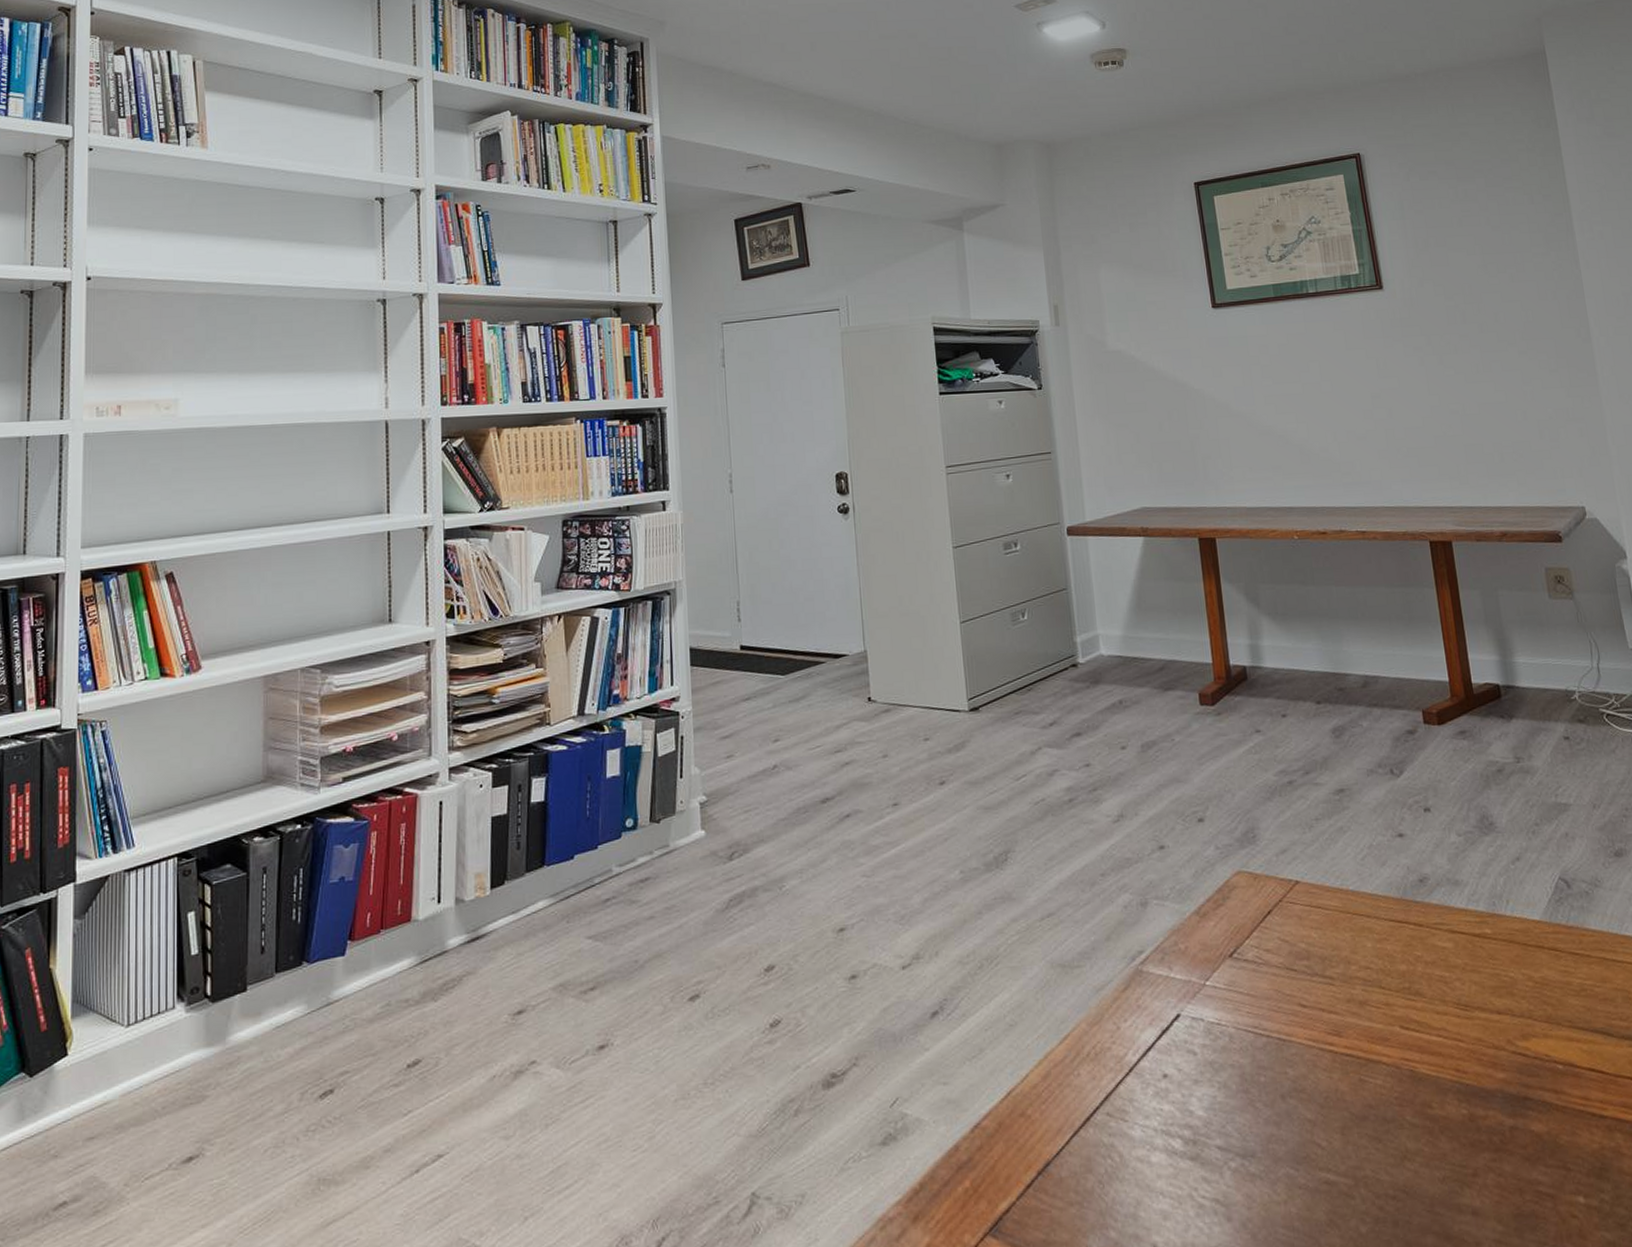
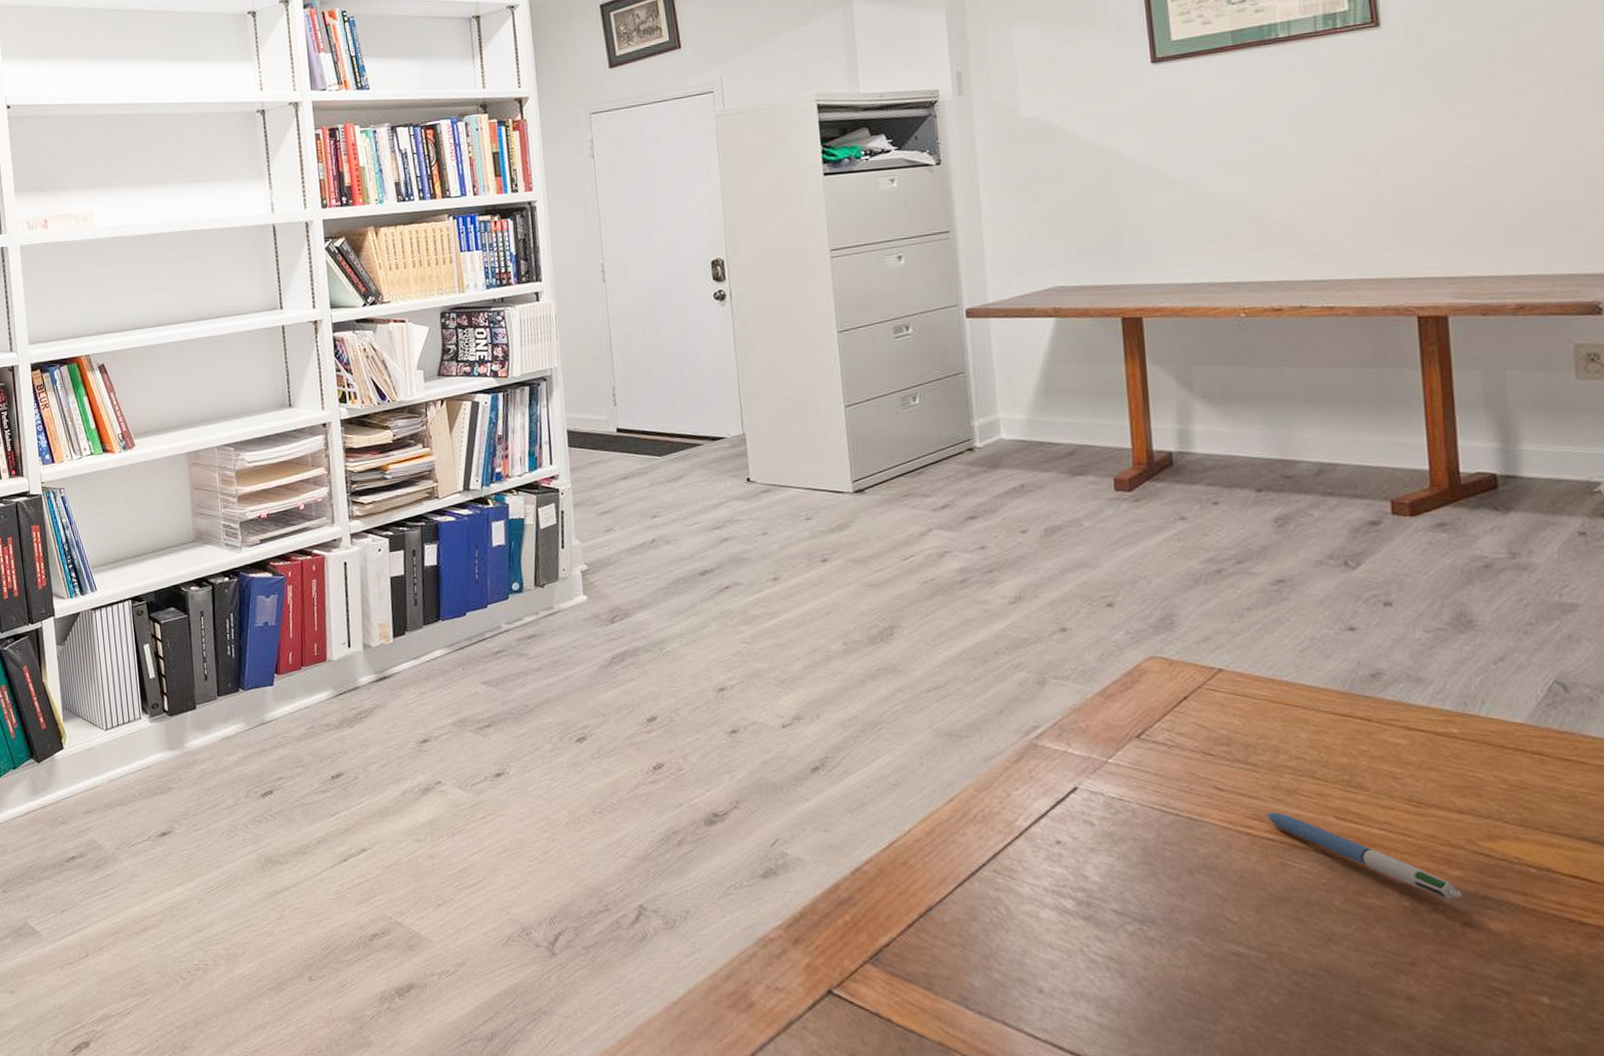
pen: none [1342,1026,1508,1103] -> present [1265,812,1463,899]

